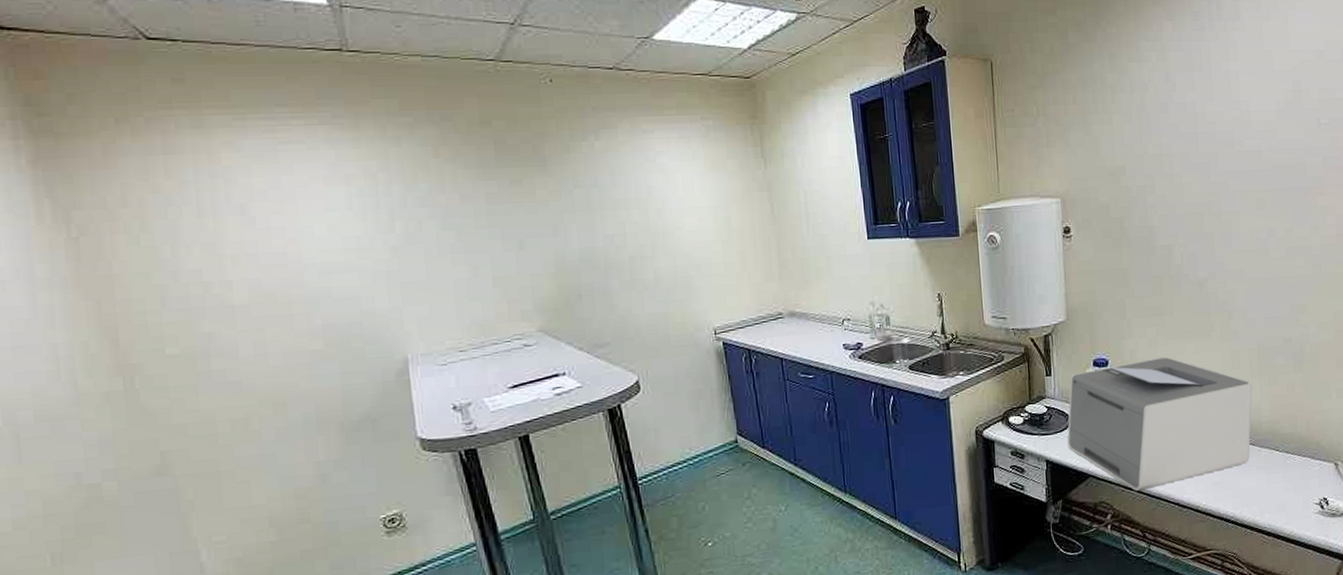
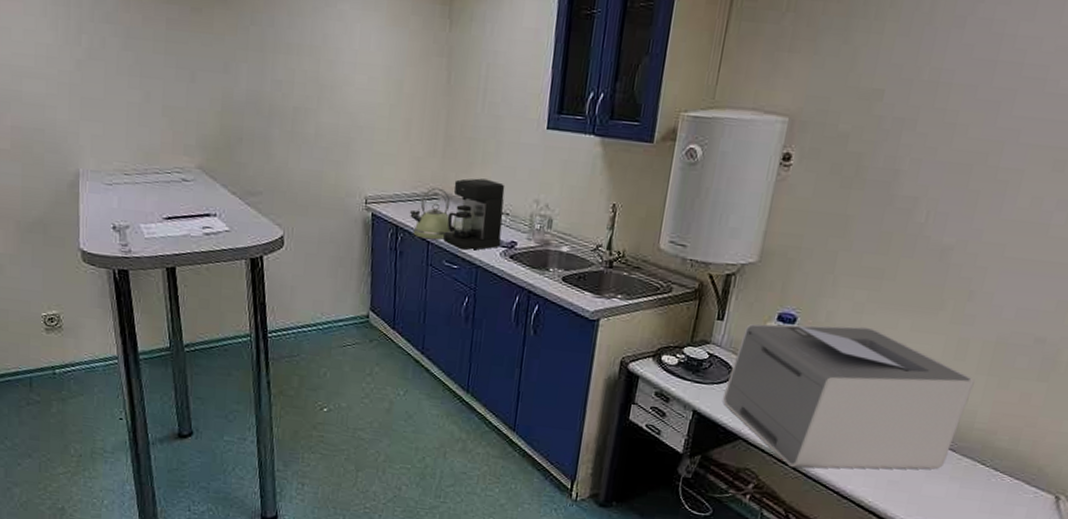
kettle: none [758,307,803,357] -> present [409,187,453,241]
coffee maker: none [794,291,849,361] -> present [443,178,505,251]

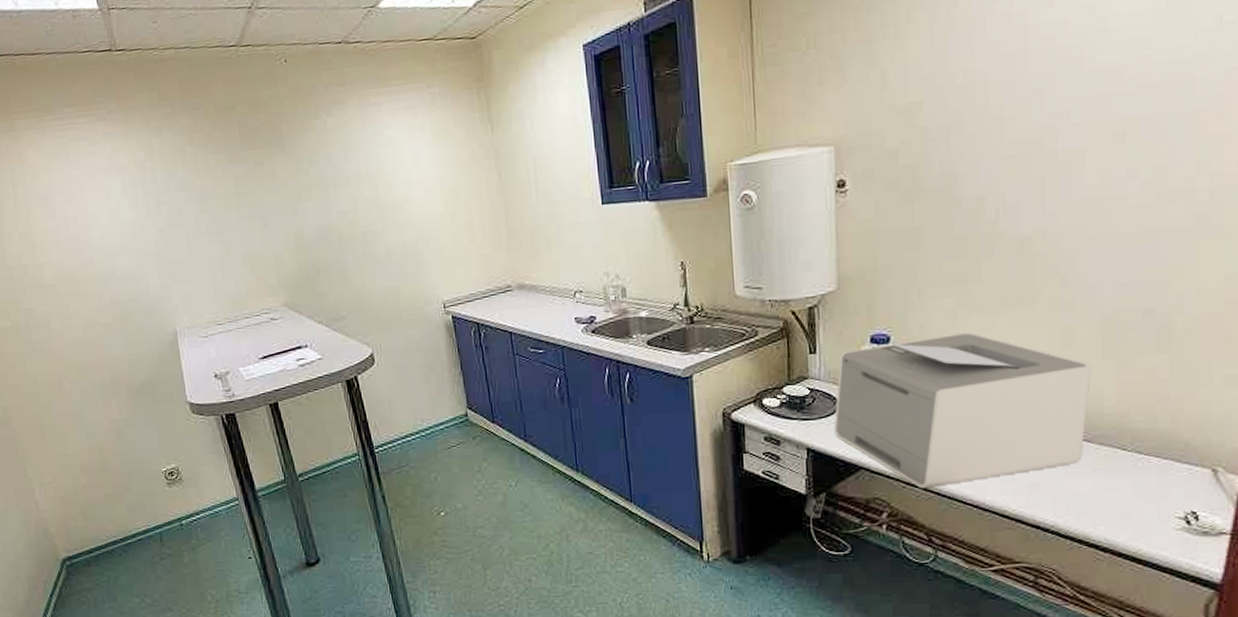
kettle: present [409,187,453,241] -> none [487,279,532,331]
coffee maker: present [443,178,505,251] -> none [524,262,581,335]

